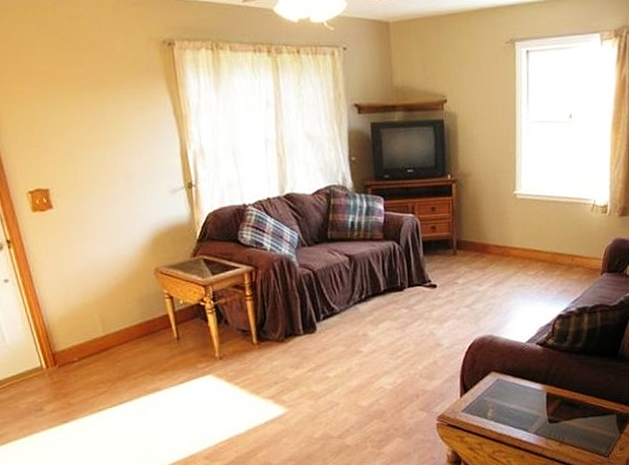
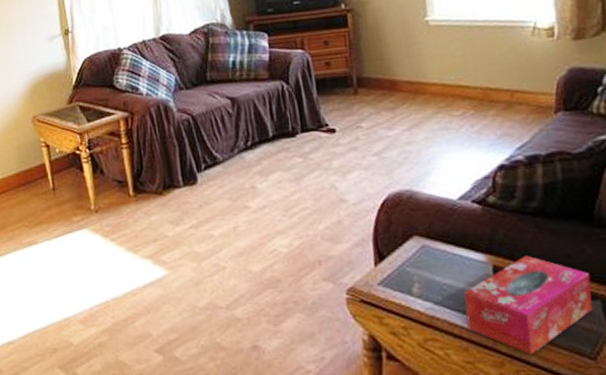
tissue box: none [524,384,612,457] -> present [464,255,593,355]

